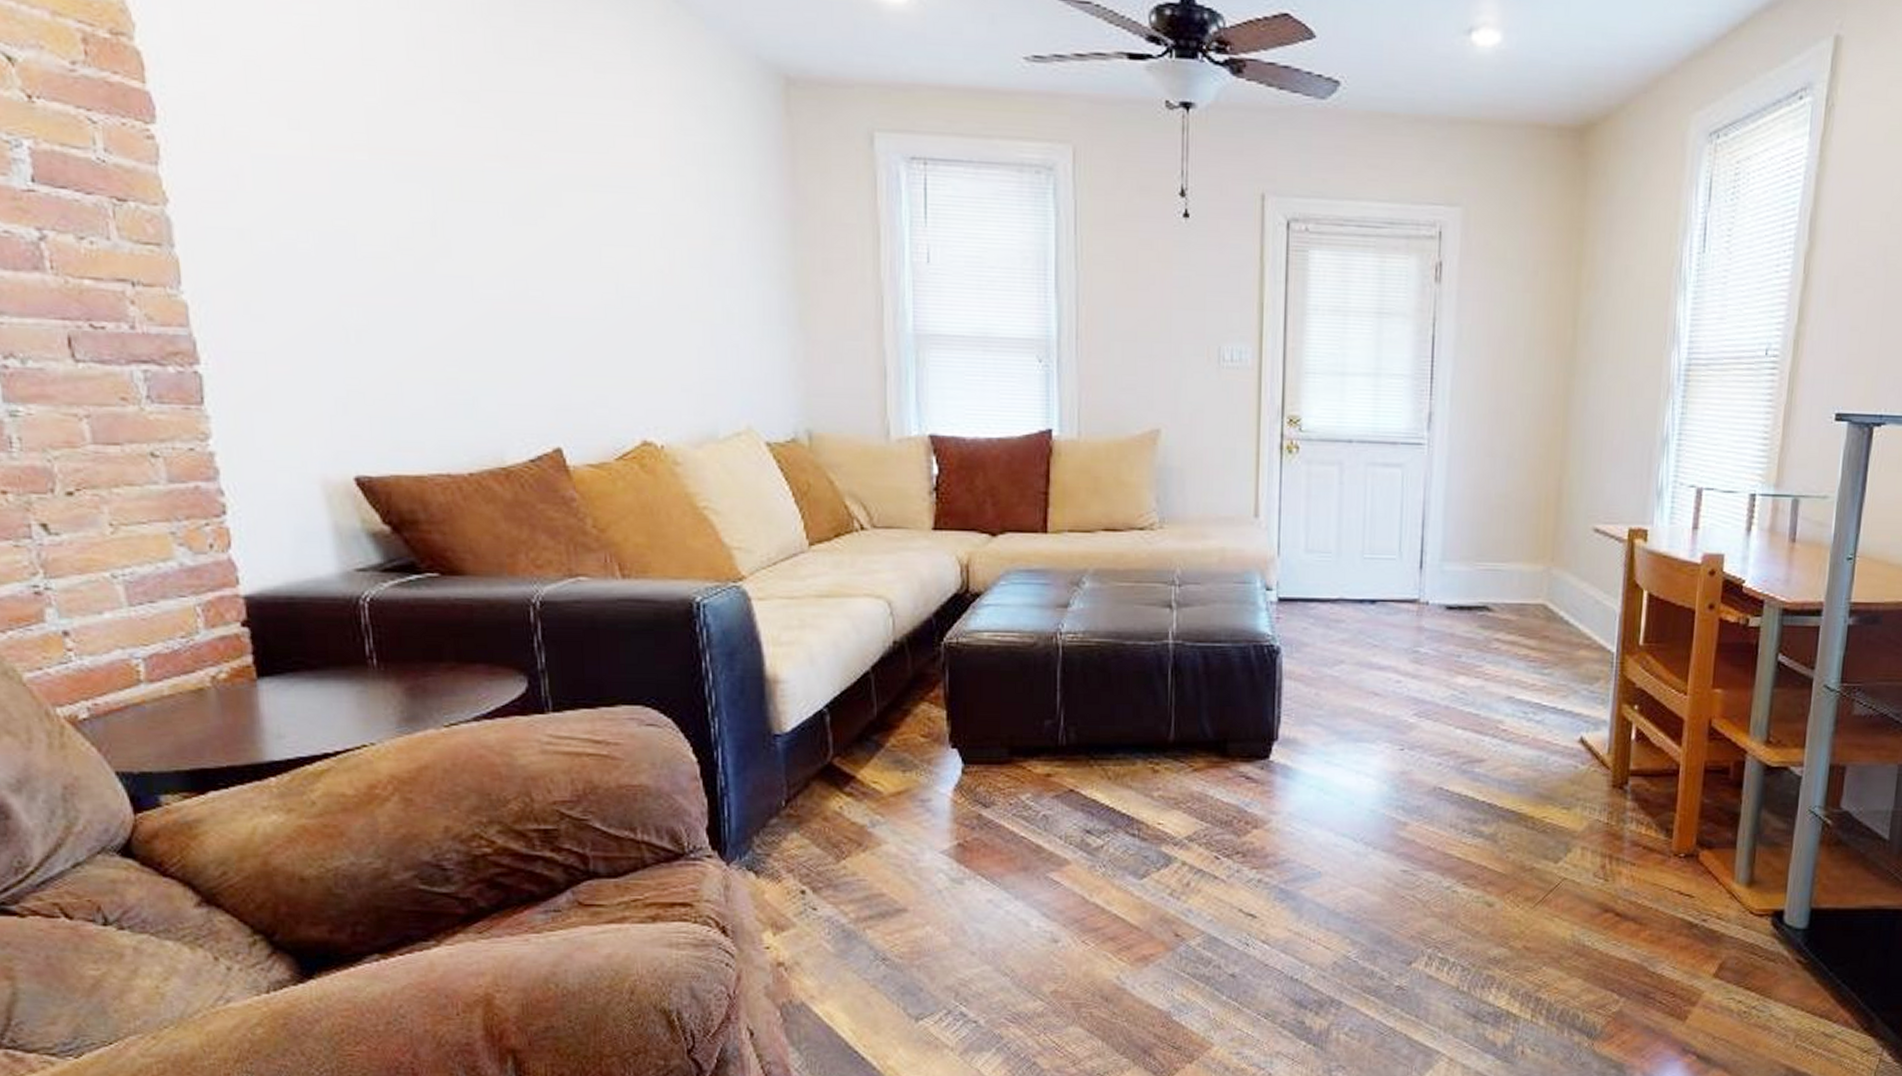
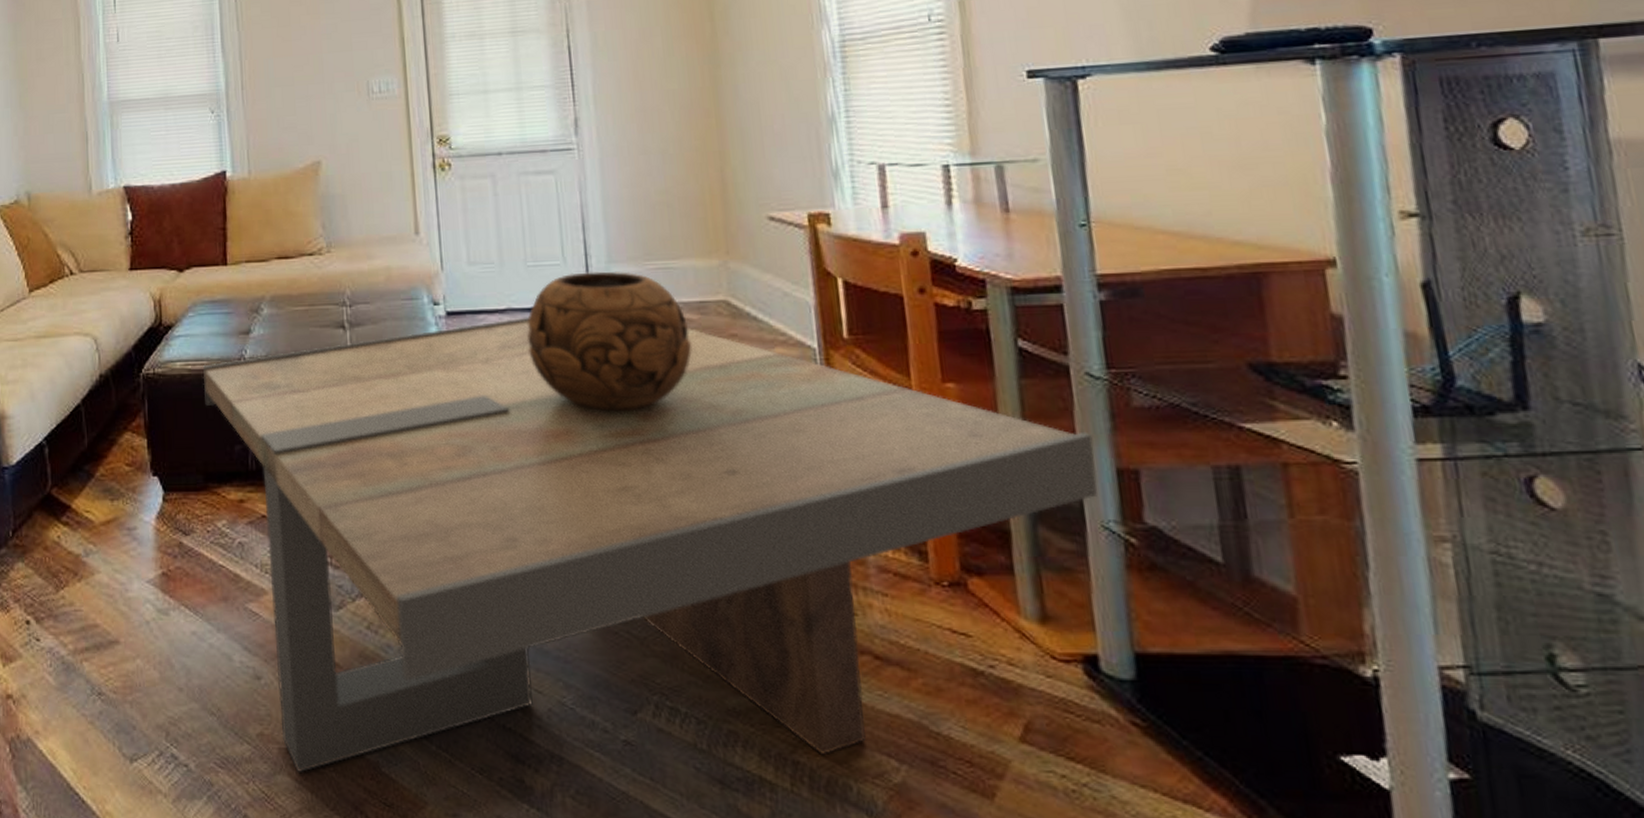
coffee table: none [1013,608,1818,1023] -> present [203,317,1098,772]
decorative bowl: none [1355,568,1506,702] -> present [527,271,692,412]

